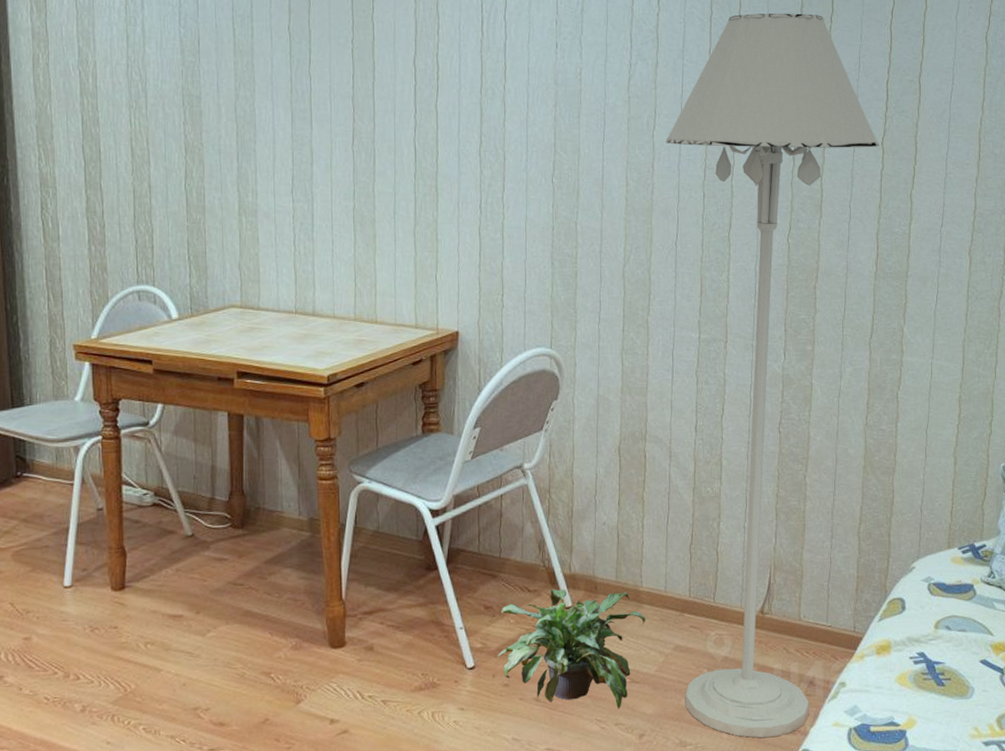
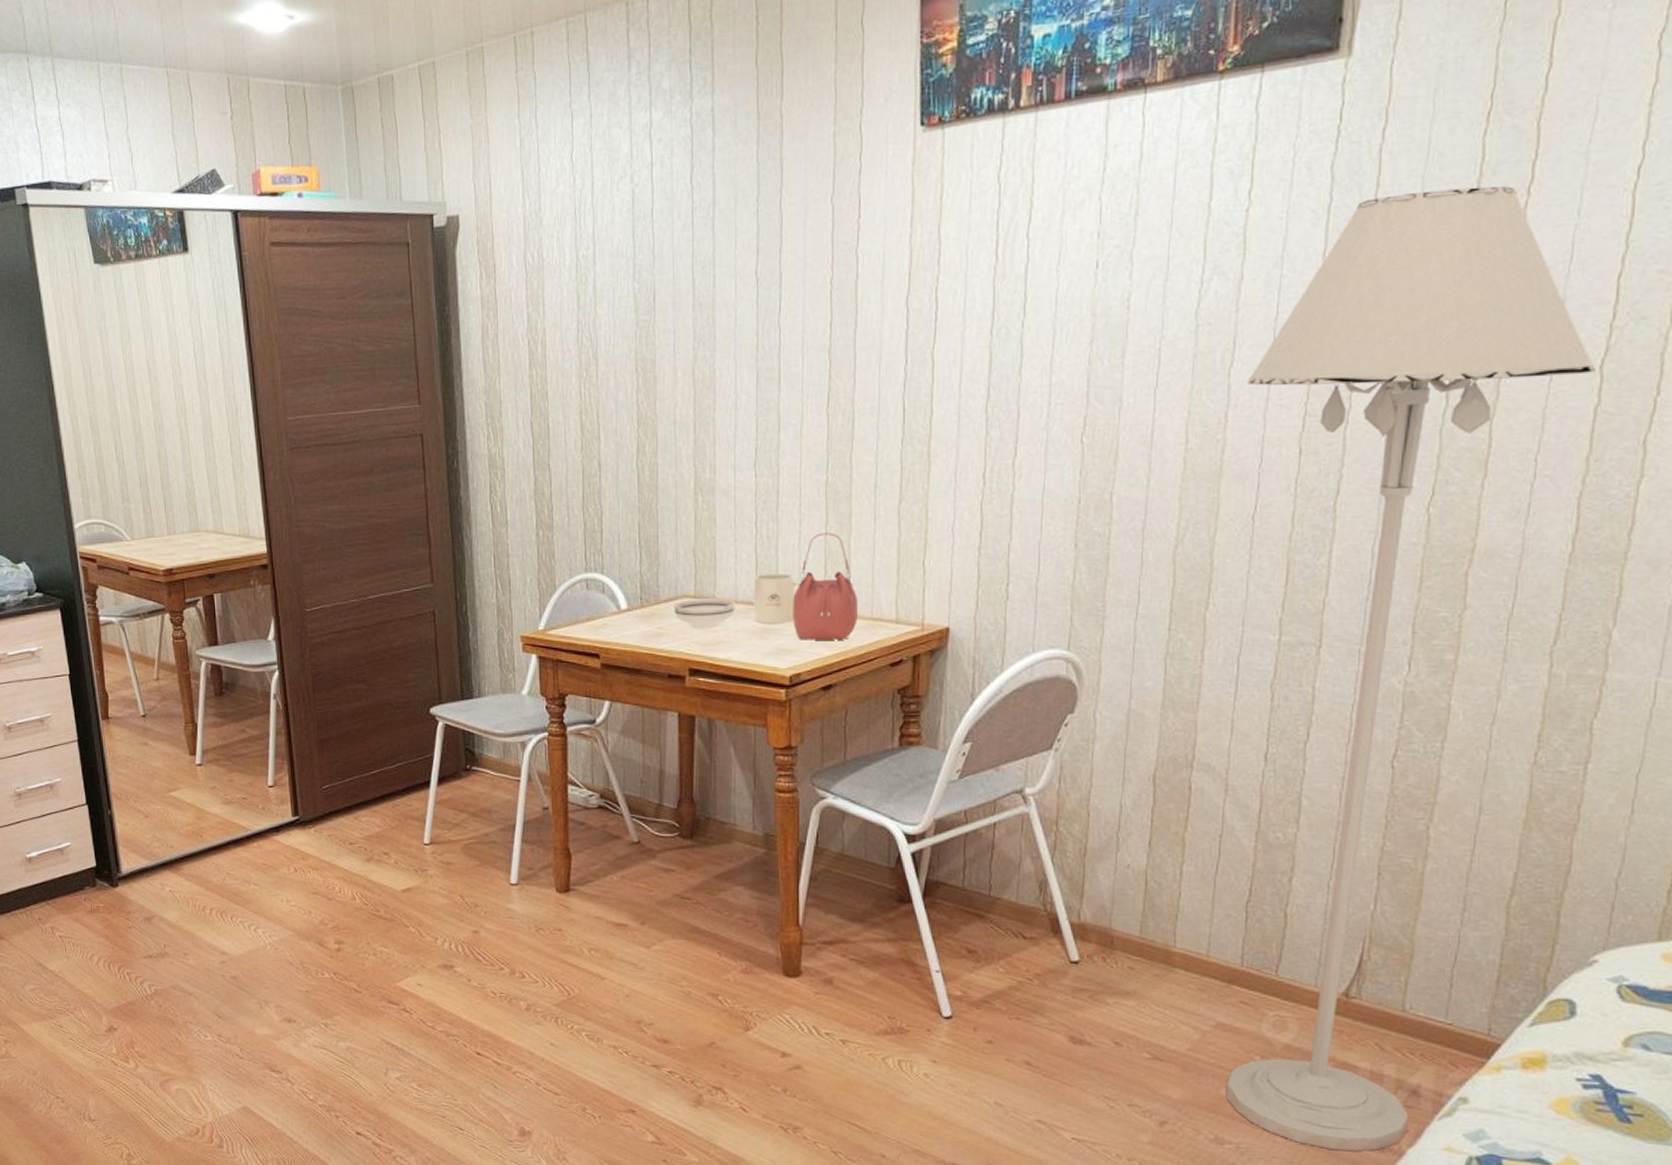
bowl: none [221,308,278,335] -> present [673,598,735,629]
mug: none [293,286,336,330] -> present [753,573,802,624]
handbag: none [328,251,384,344] -> present [793,533,858,640]
potted plant: present [498,588,646,709] -> none [981,937,1178,1088]

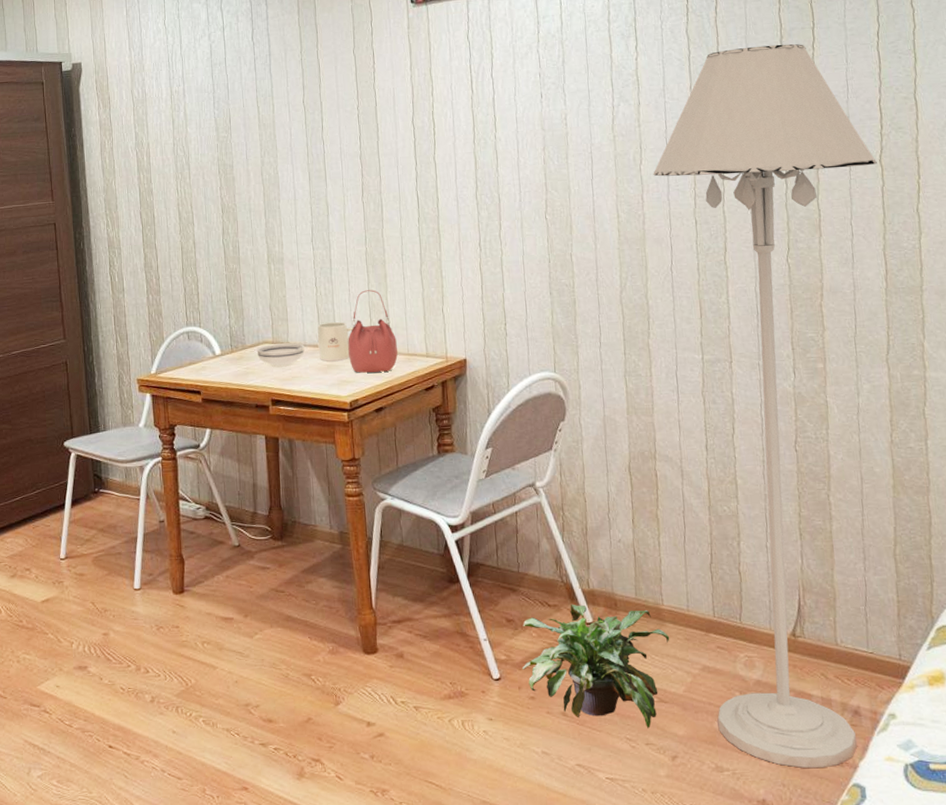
potted plant: none [981,937,1178,1088] -> present [522,604,670,729]

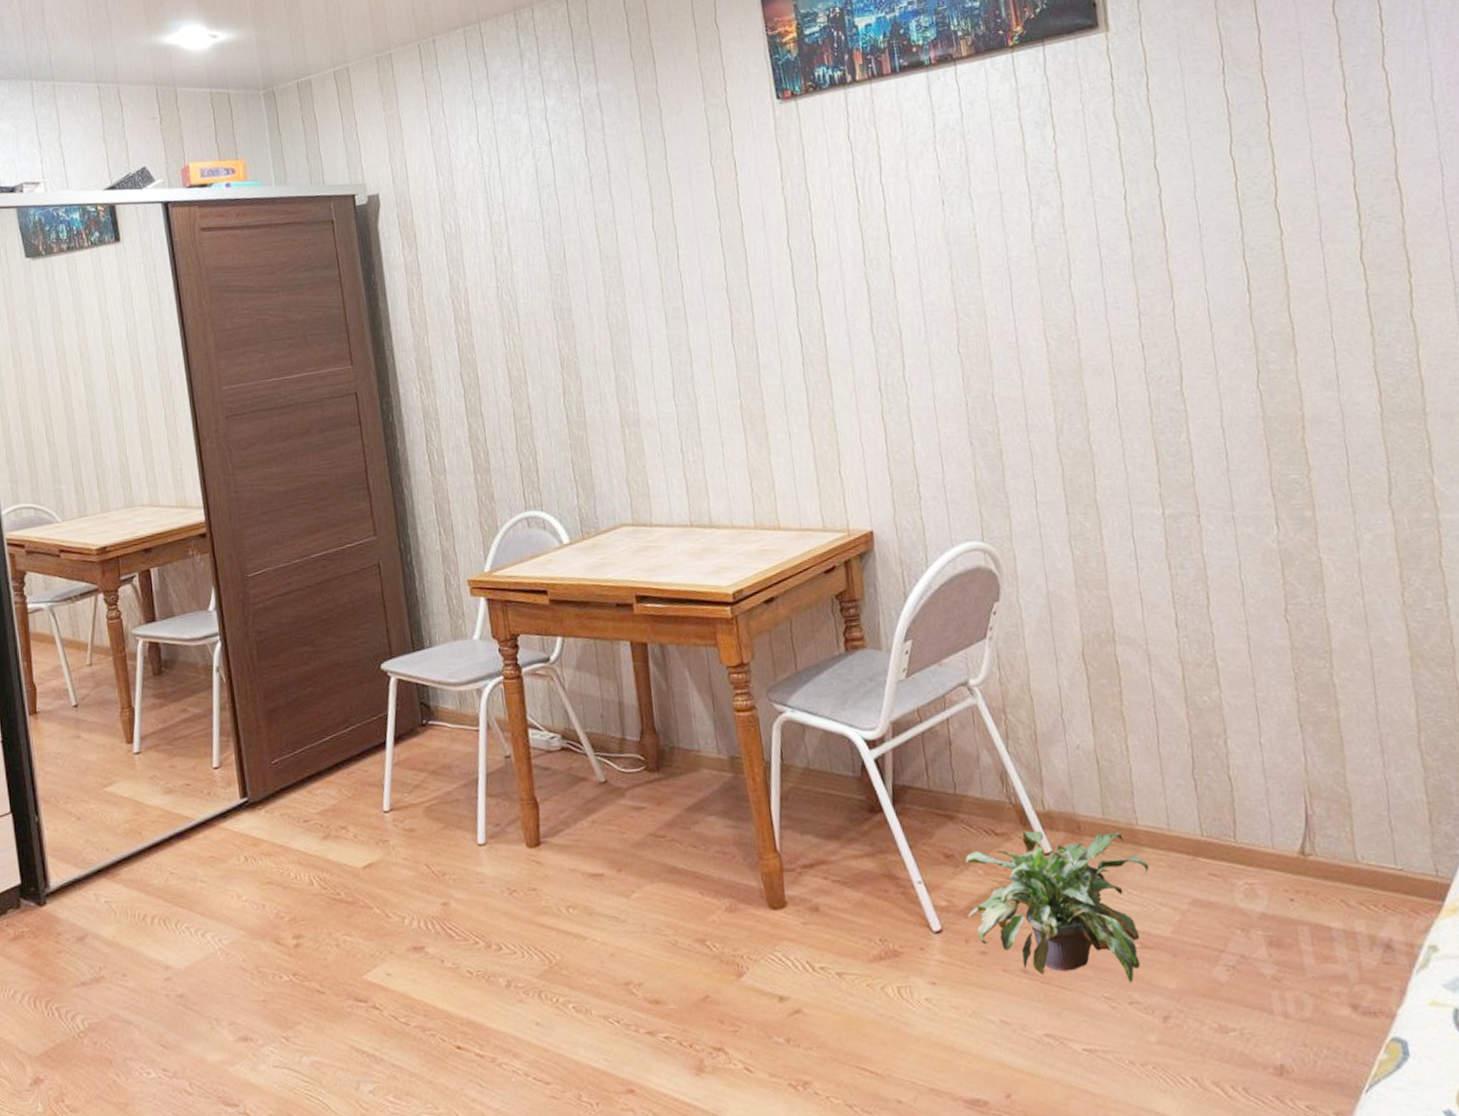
bowl: present [256,343,305,368] -> none [613,523,673,556]
mug: present [317,322,354,361] -> none [687,494,732,545]
handbag: present [348,290,398,373] -> none [725,452,788,557]
floor lamp: present [653,44,877,769] -> none [1085,122,1394,1023]

